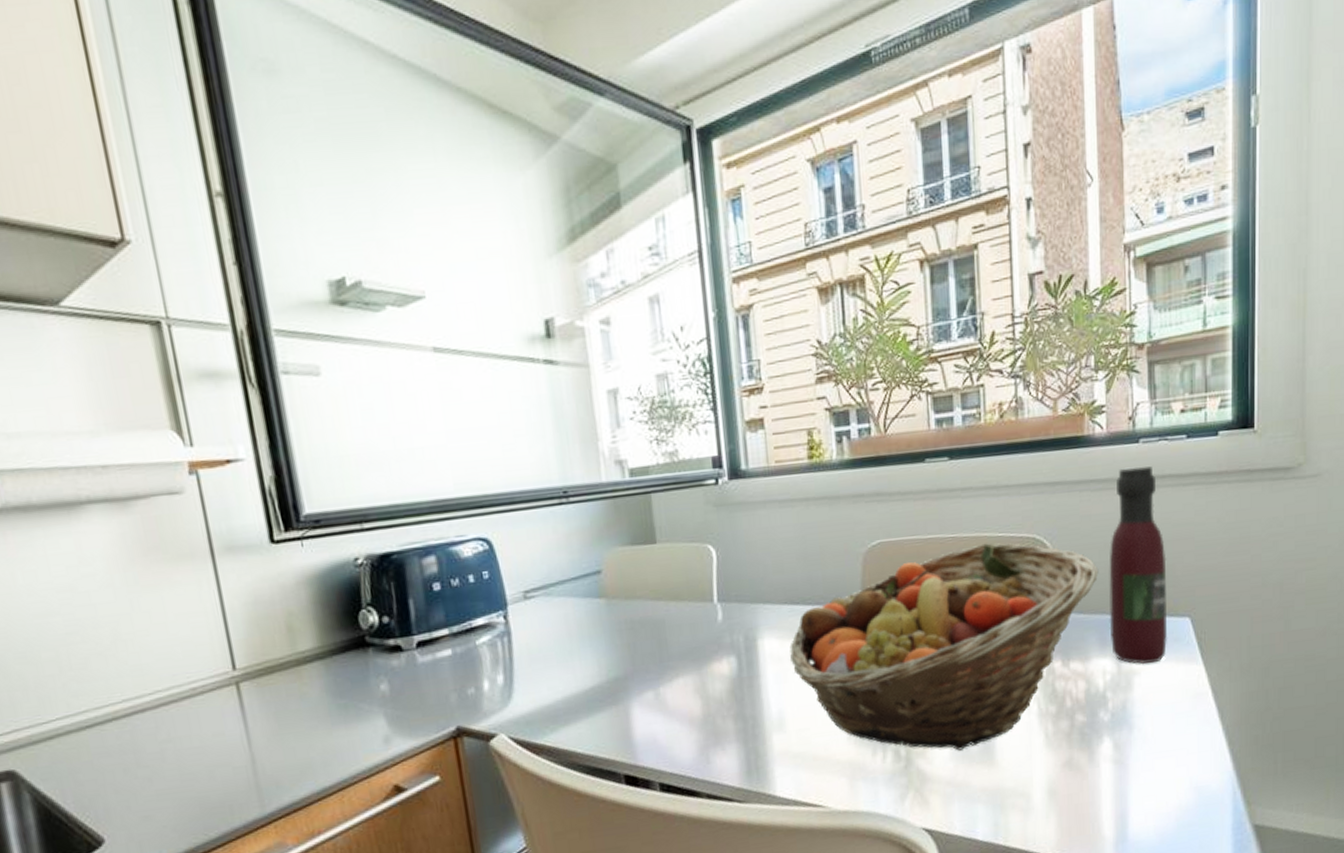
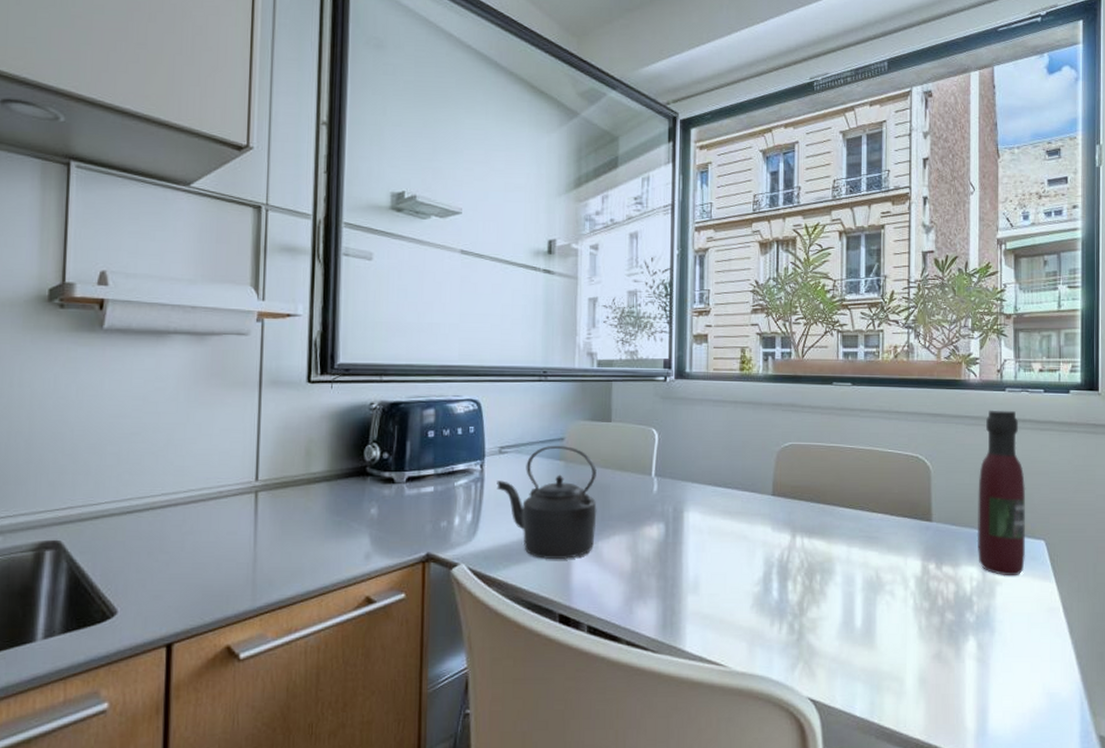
kettle: none [526,579,655,716] -> present [497,445,597,560]
fruit basket: present [789,543,1099,751] -> none [709,456,970,631]

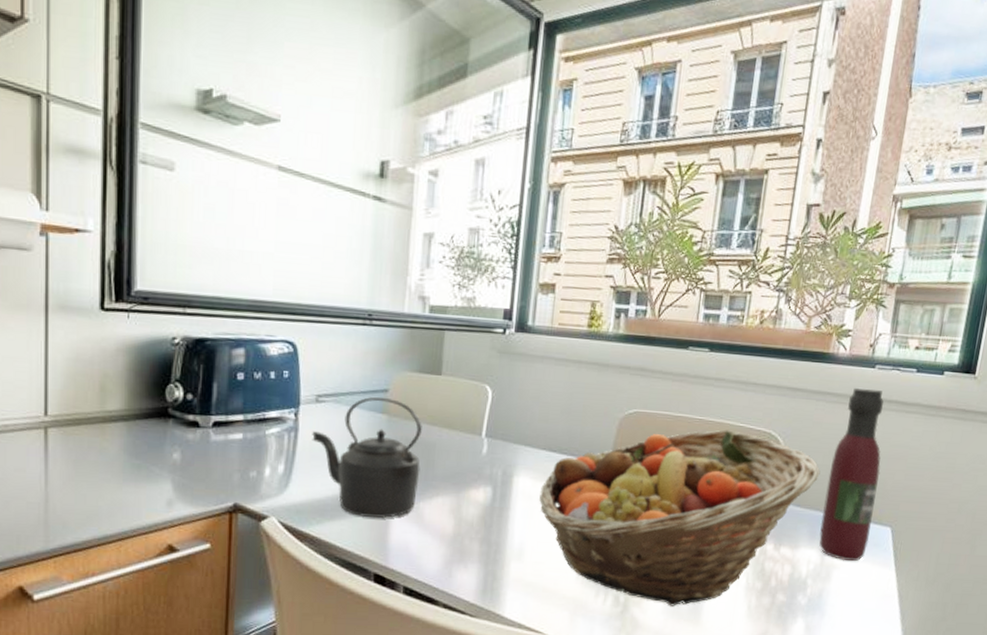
fruit basket: none [709,456,970,631] -> present [539,430,821,607]

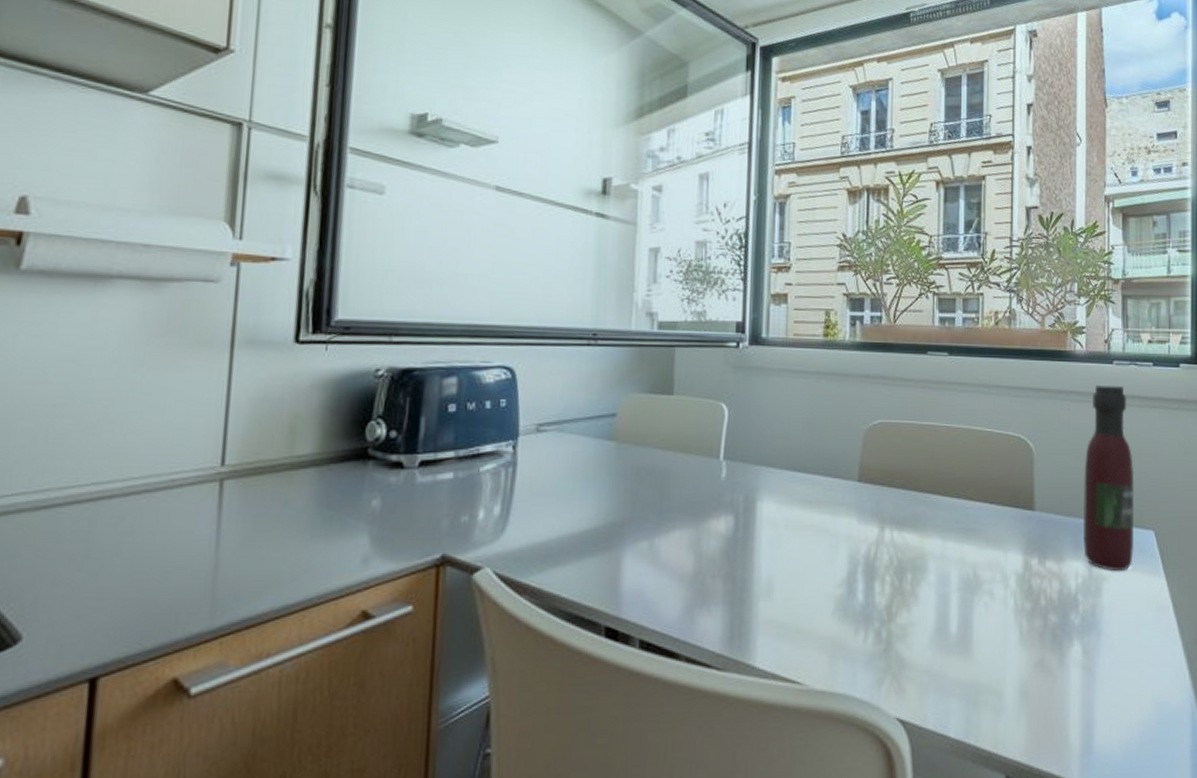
kettle: present [312,396,422,519] -> none [532,422,655,561]
fruit basket: present [539,430,821,607] -> none [786,436,1075,639]

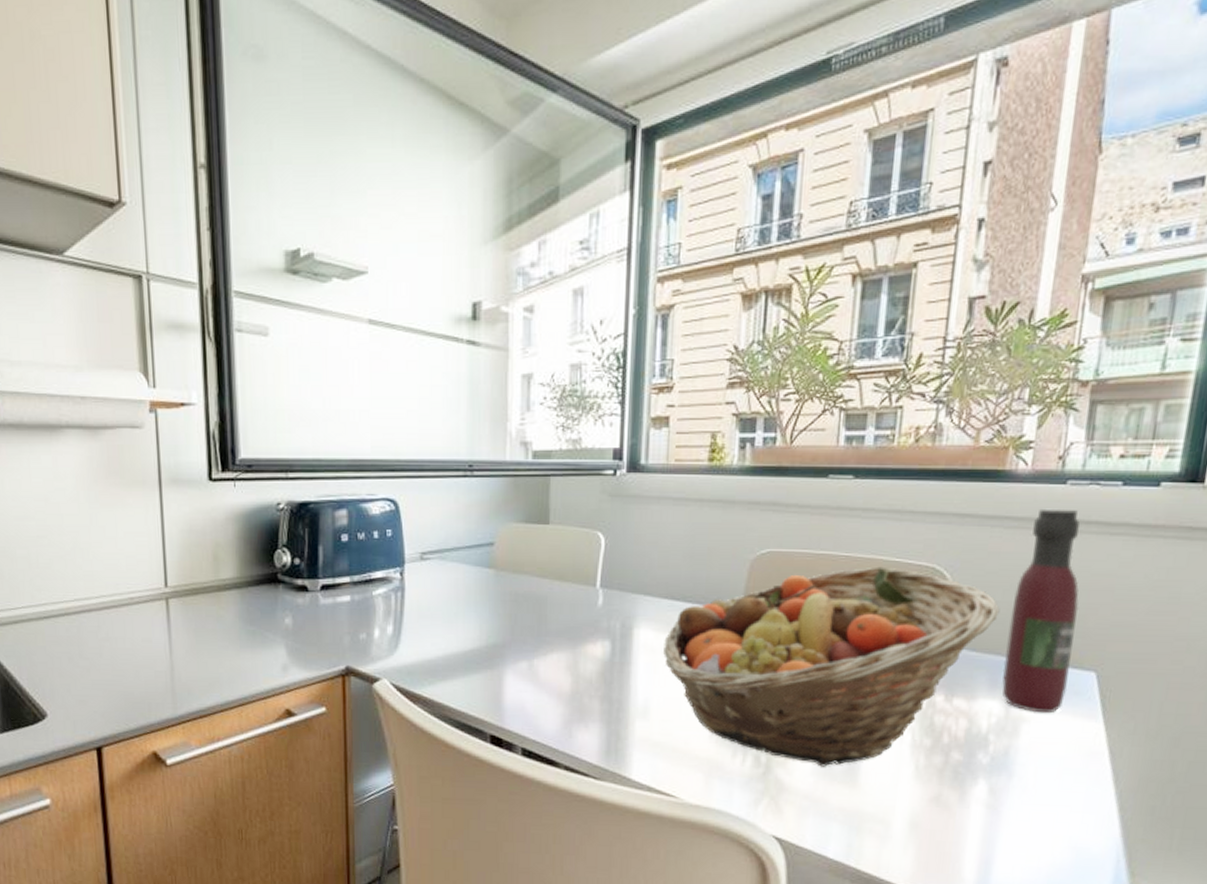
fruit basket: none [786,436,1075,639] -> present [663,566,1000,767]

